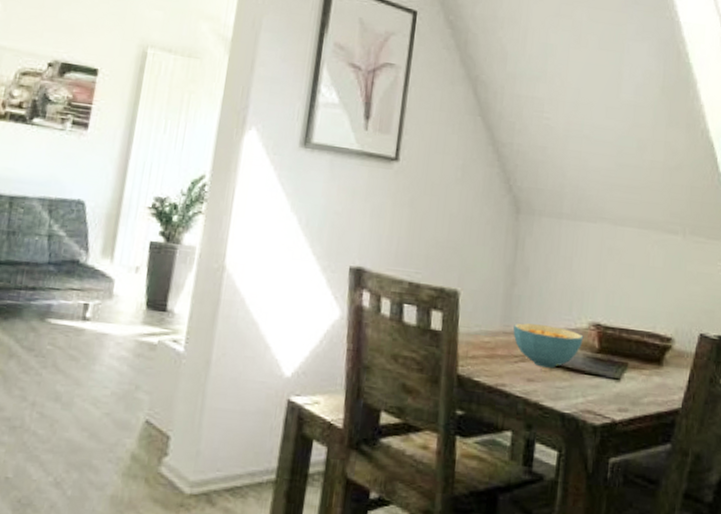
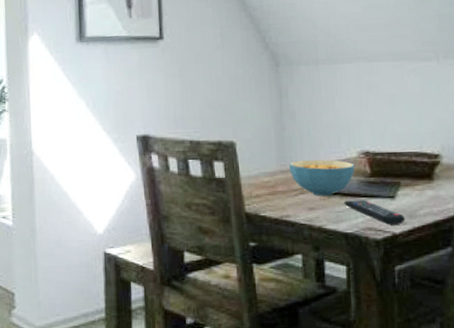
remote control: none [566,376,628,411] -> present [344,200,405,225]

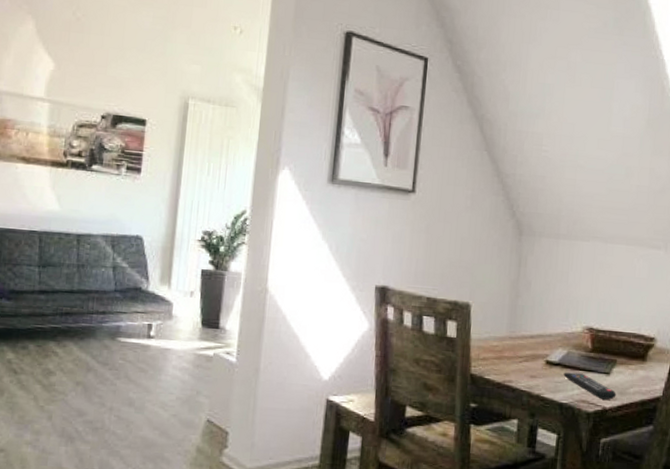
cereal bowl: present [289,160,355,196] -> none [518,329,579,366]

